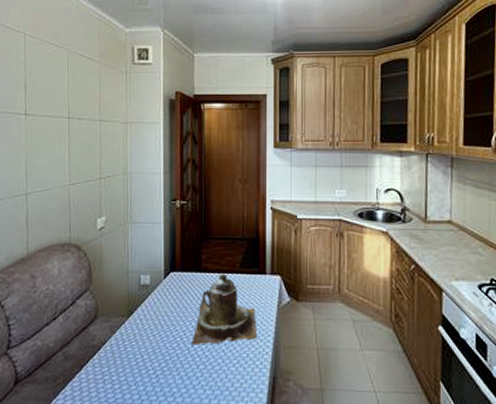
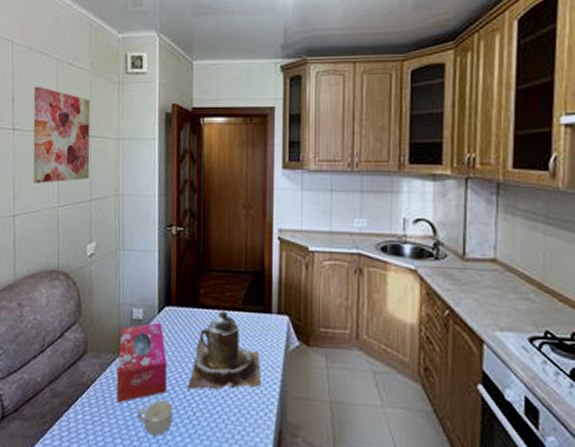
wall art: none [45,75,100,164] -> present [33,86,91,183]
tissue box: none [126,287,173,362] -> present [116,322,167,403]
cup: none [145,356,178,389] -> present [136,399,173,436]

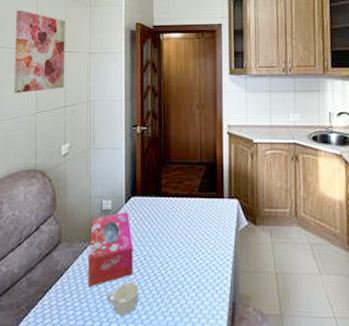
teapot: present [188,310,261,390] -> none [152,198,216,270]

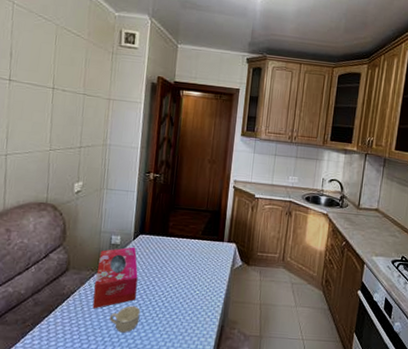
wall art: present [13,10,66,93] -> none [26,45,86,130]

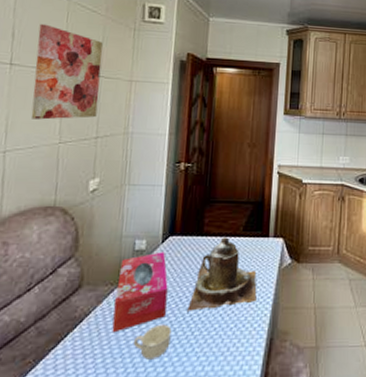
wall art: none [26,45,86,130] -> present [30,23,103,120]
teapot: none [153,239,212,298] -> present [187,237,257,311]

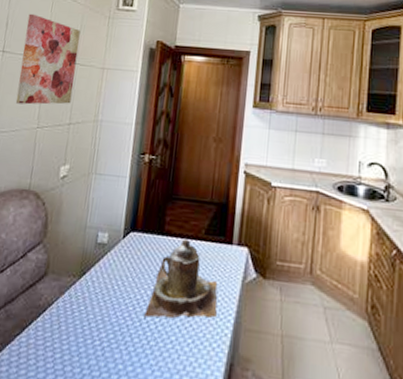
tissue box: present [112,252,168,333] -> none [71,247,127,329]
cup: present [133,324,172,360] -> none [90,326,128,365]

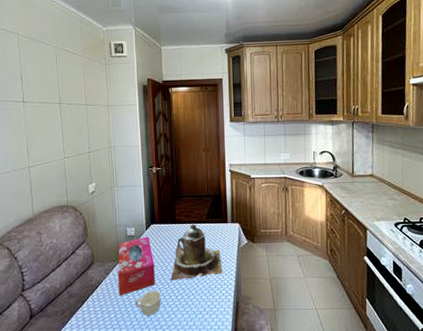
wall art: present [15,13,81,105] -> none [38,68,87,142]
tissue box: none [71,247,127,329] -> present [118,236,155,296]
cup: none [90,326,128,365] -> present [134,290,161,316]

